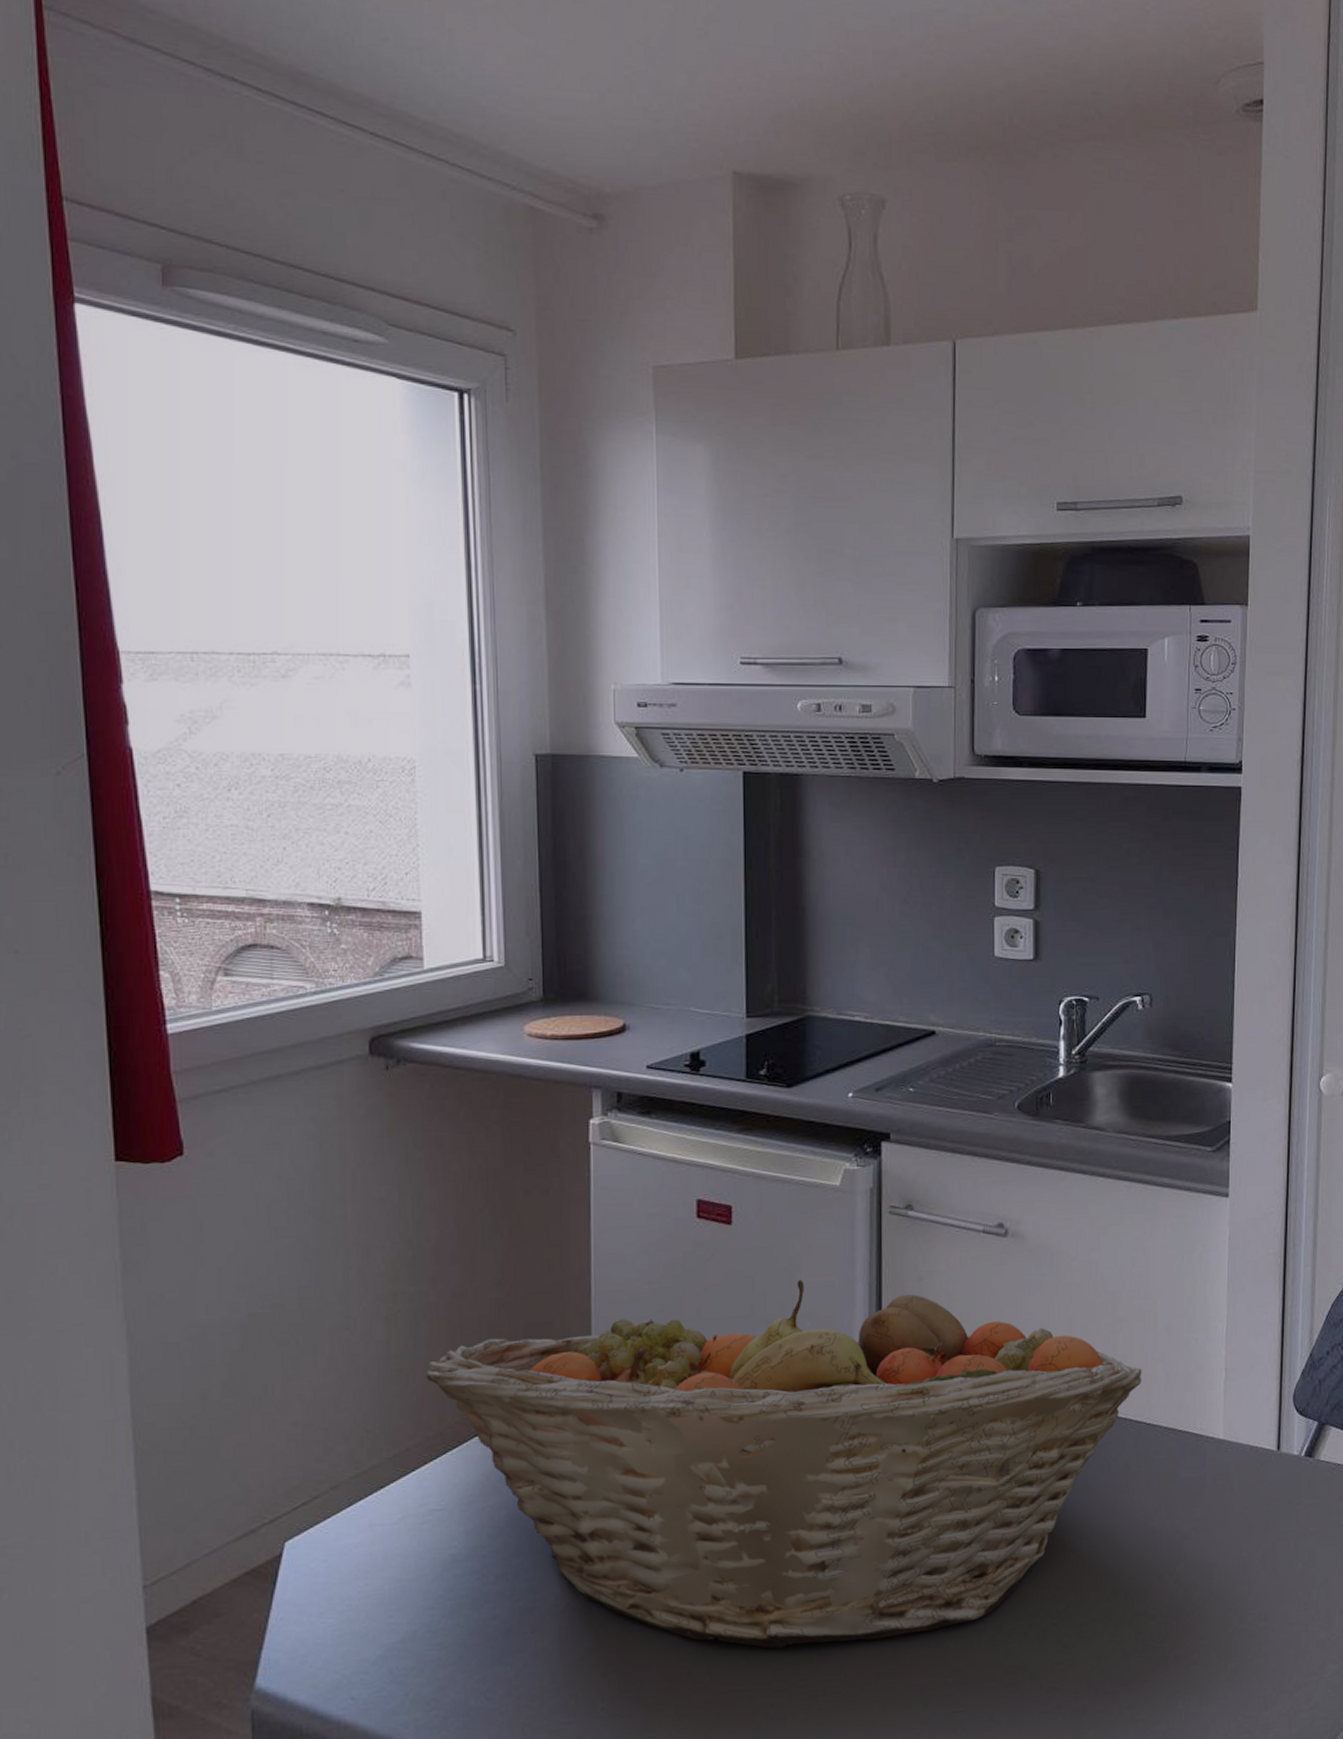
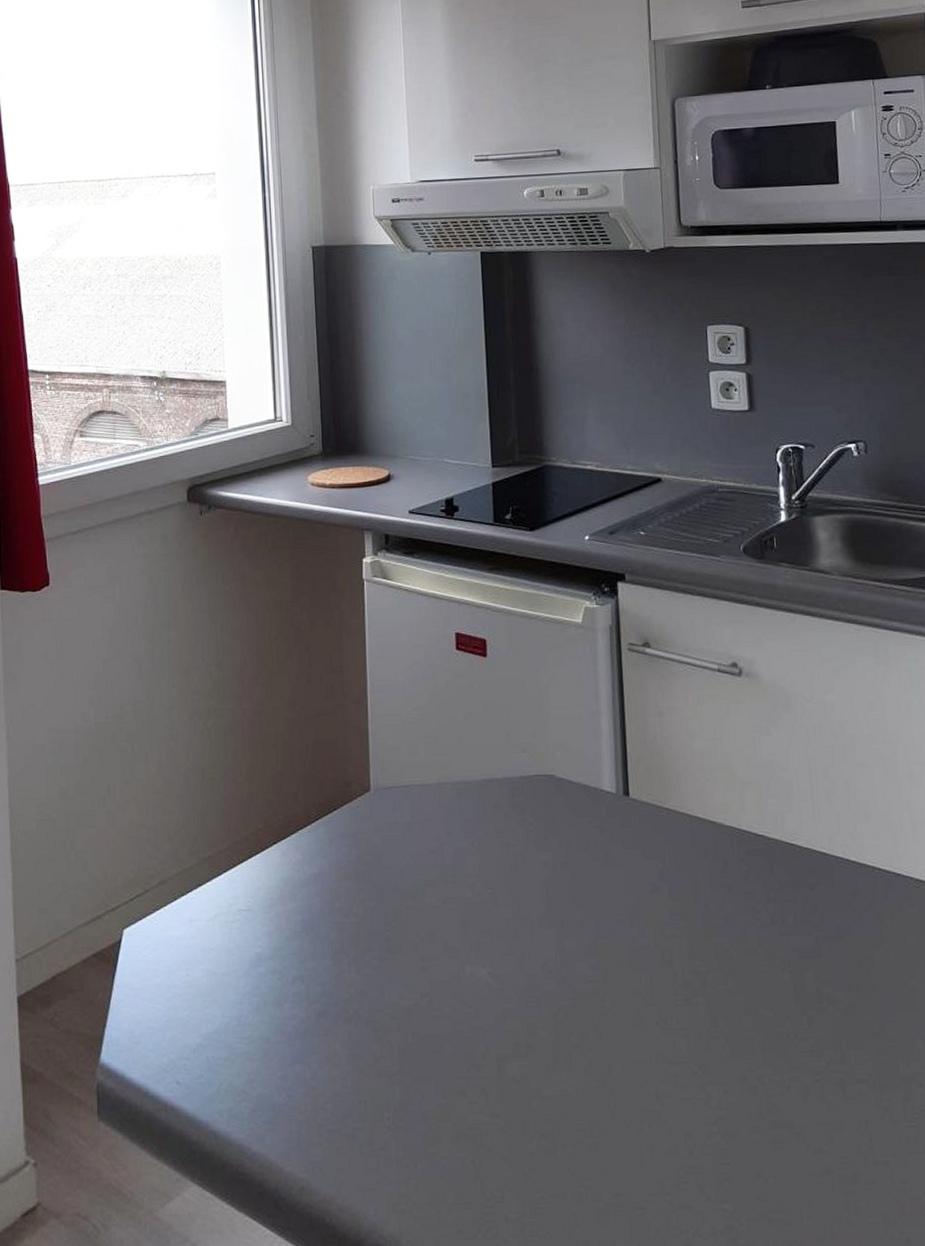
fruit basket: present [425,1279,1142,1649] -> none [233,711,888,1077]

